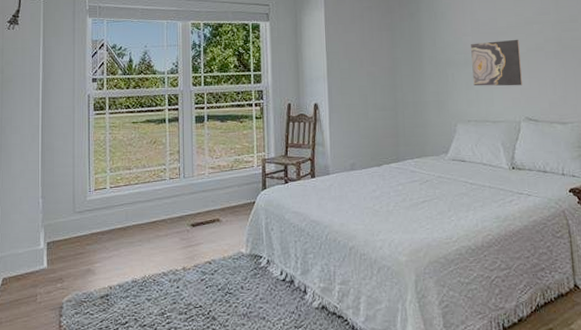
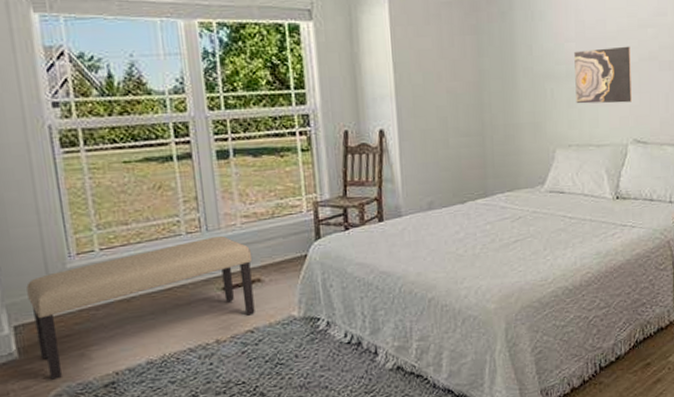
bench: none [59,183,215,288] -> present [26,236,255,380]

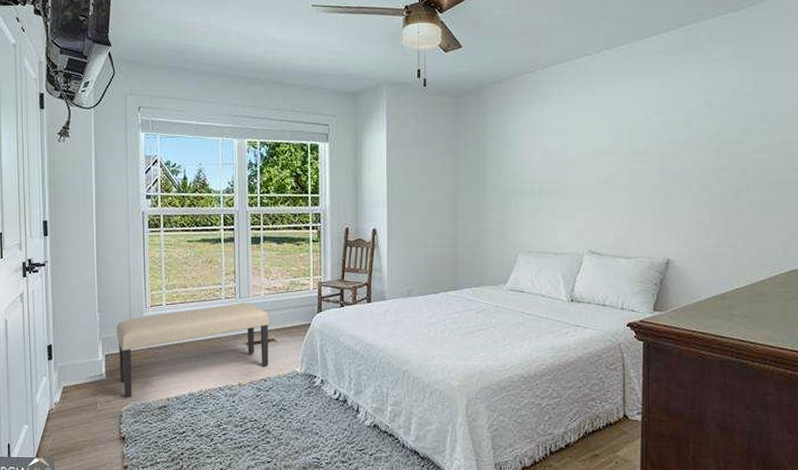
wall art: present [574,46,632,104] -> none [538,169,588,218]

